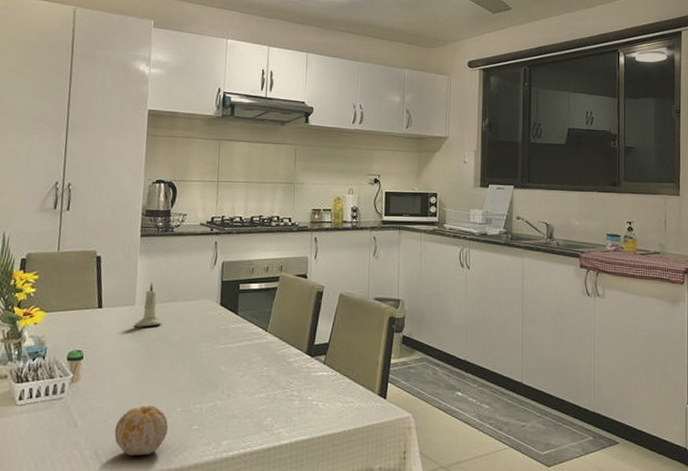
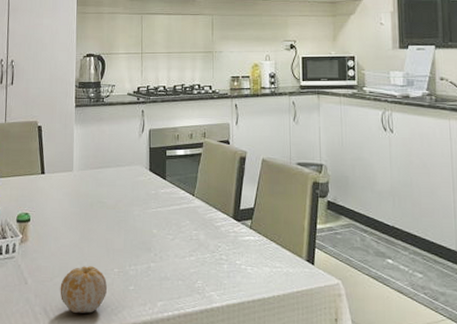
candle: present [133,282,163,327] -> none [72,150,98,192]

